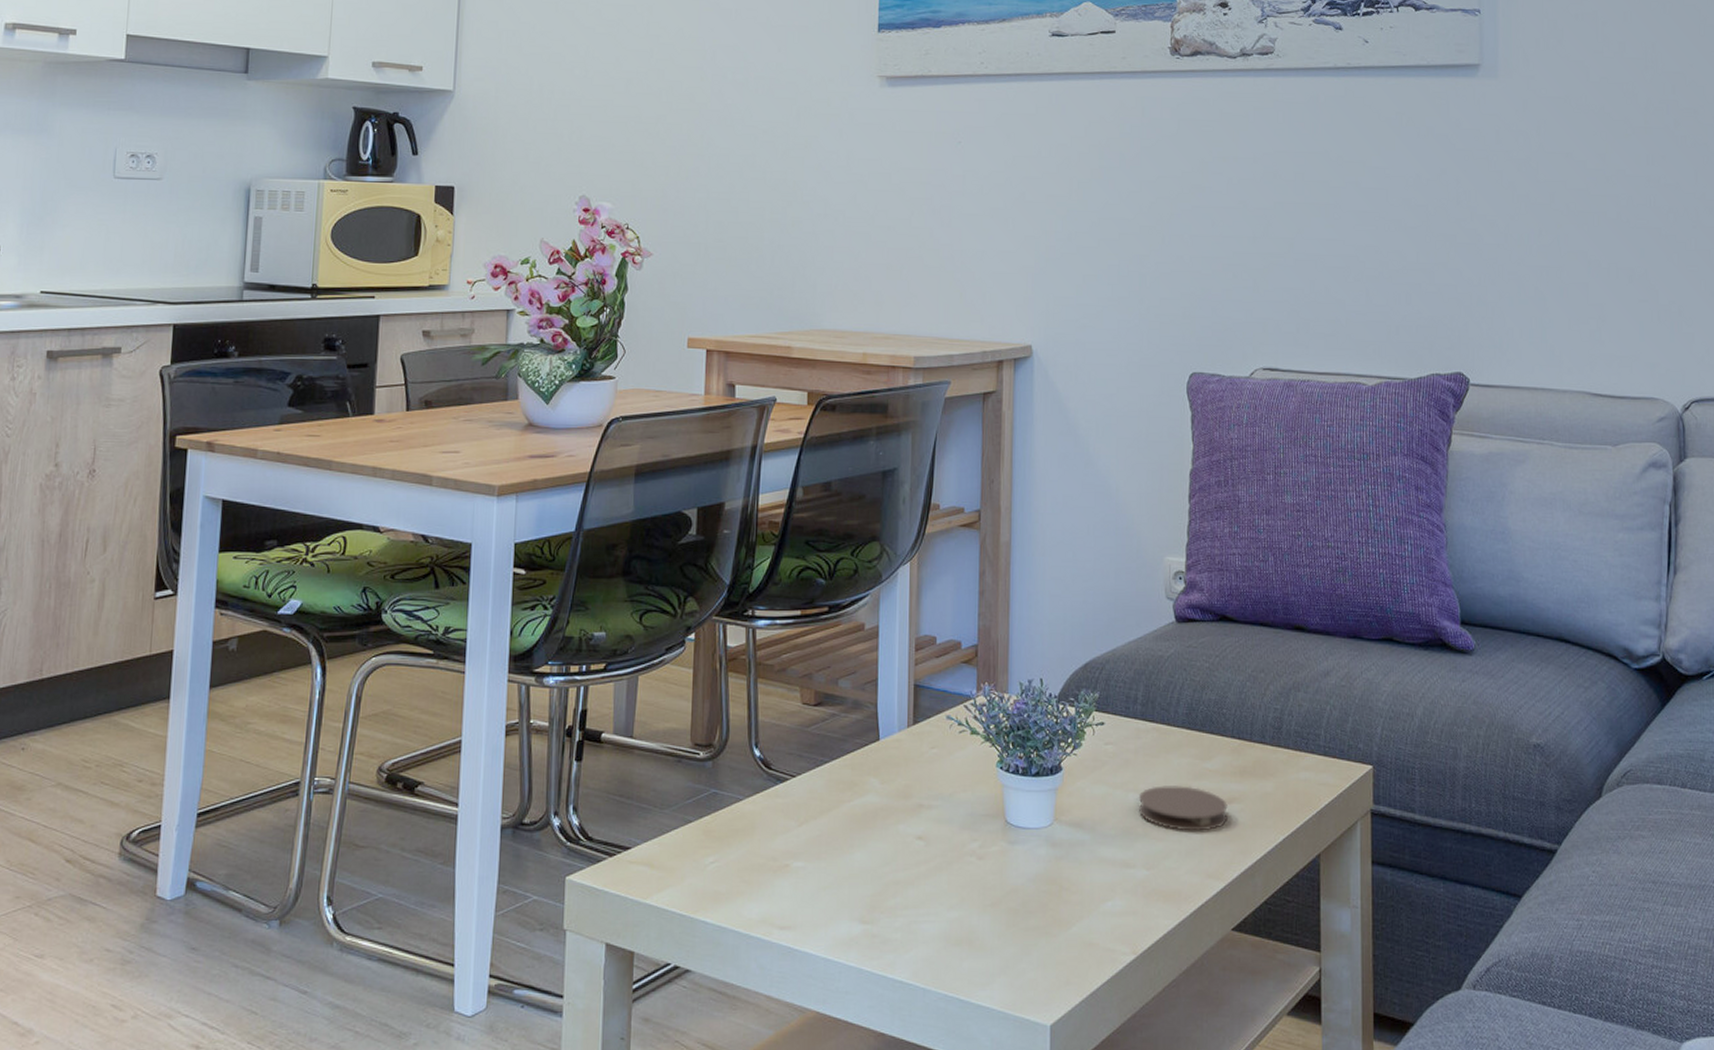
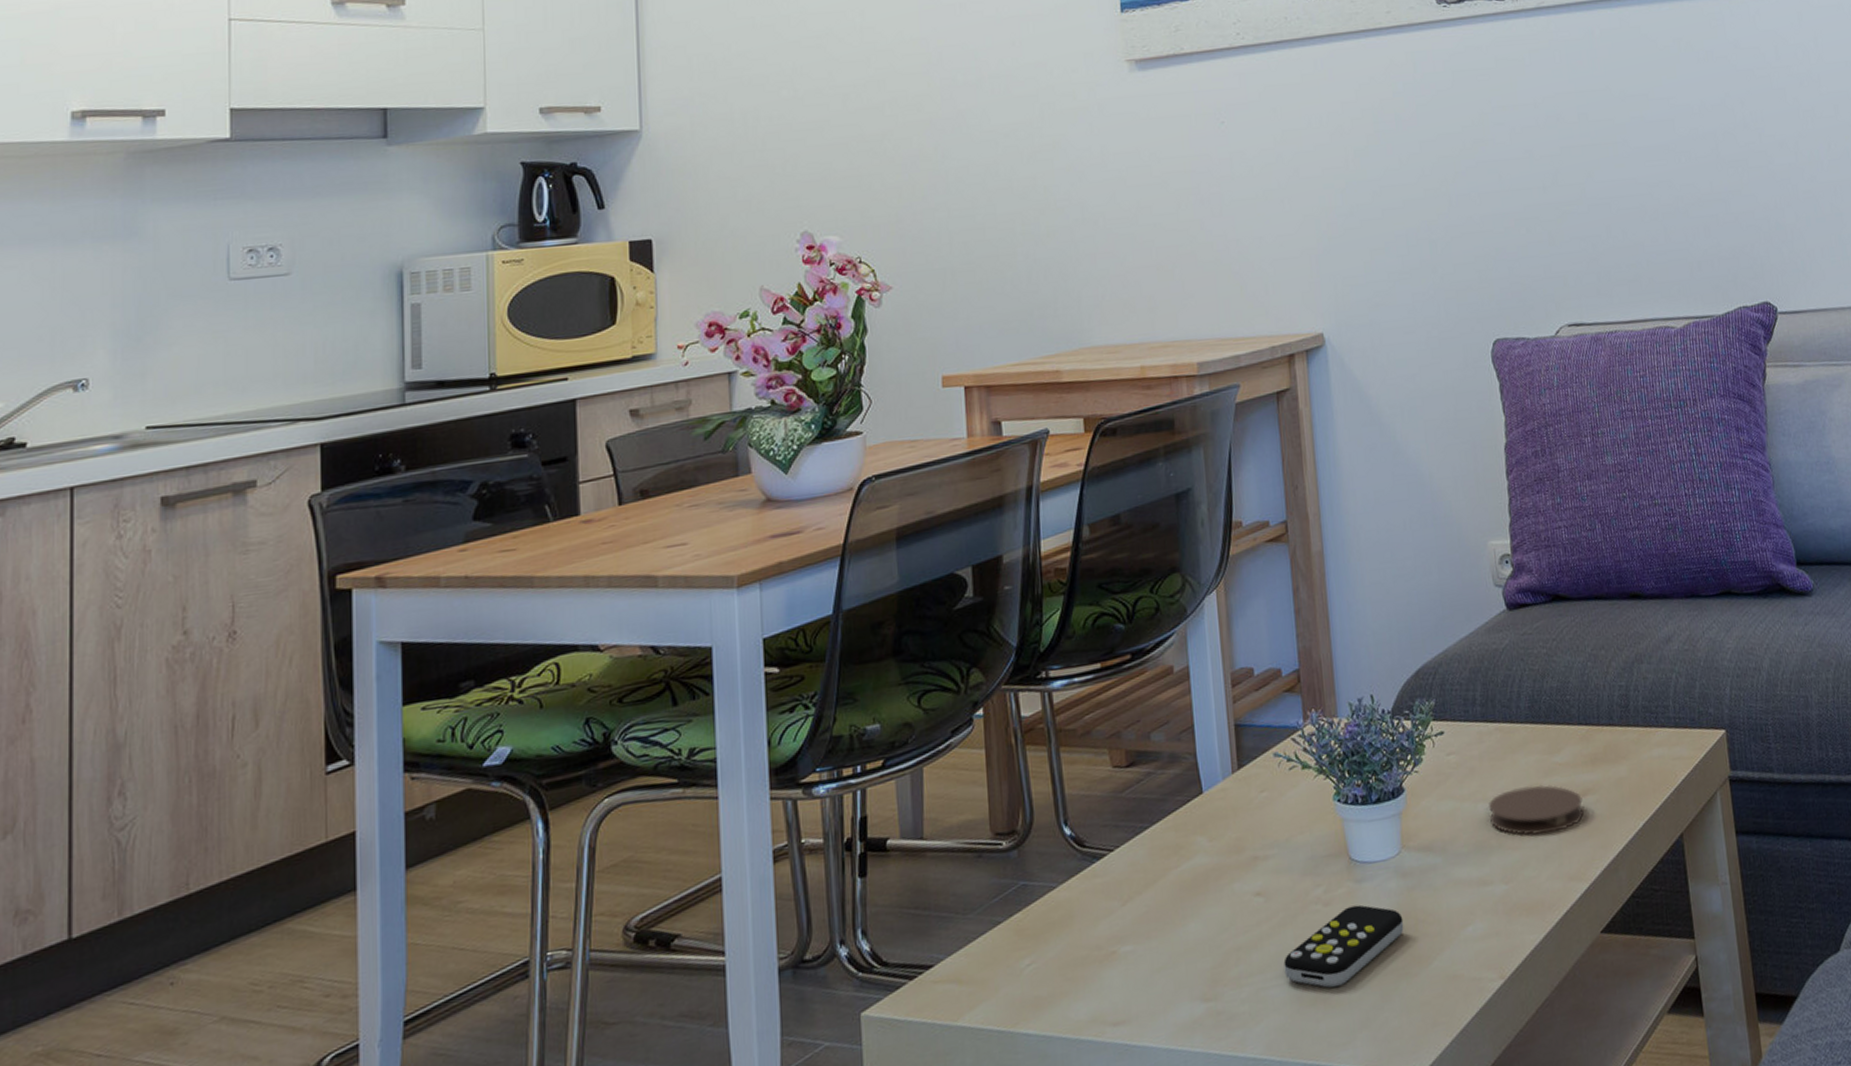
remote control: none [936,864,1049,933] -> present [1283,904,1404,988]

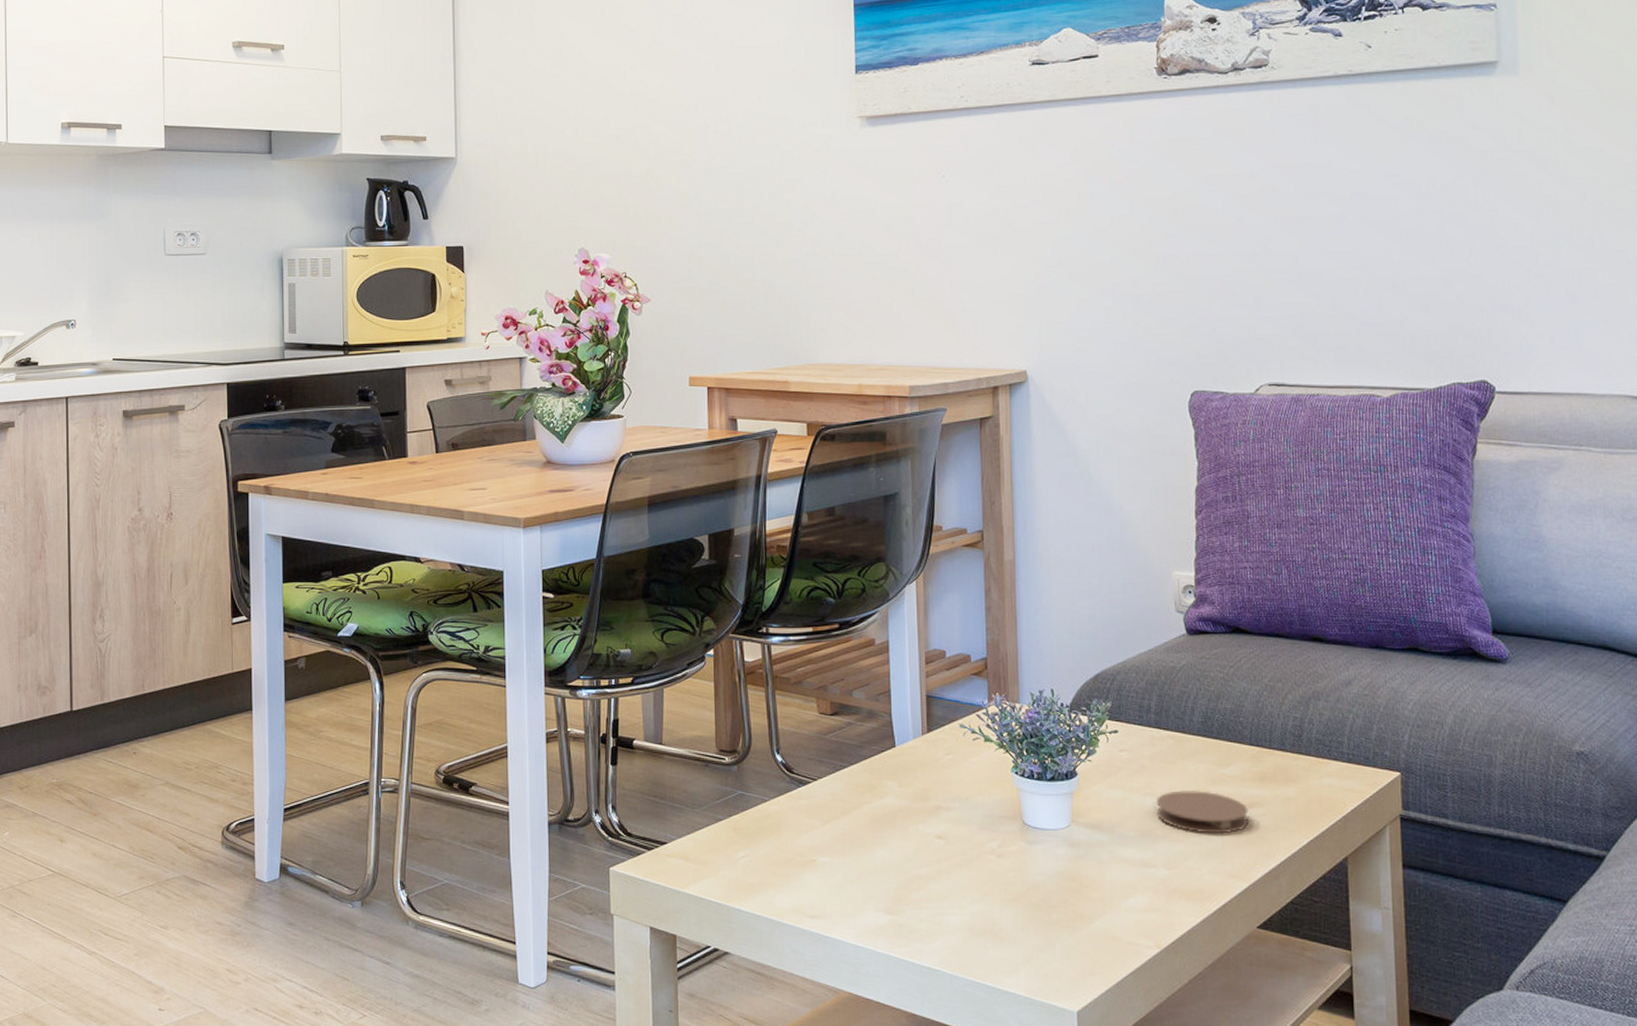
remote control: present [1283,904,1404,988] -> none [959,862,1069,926]

